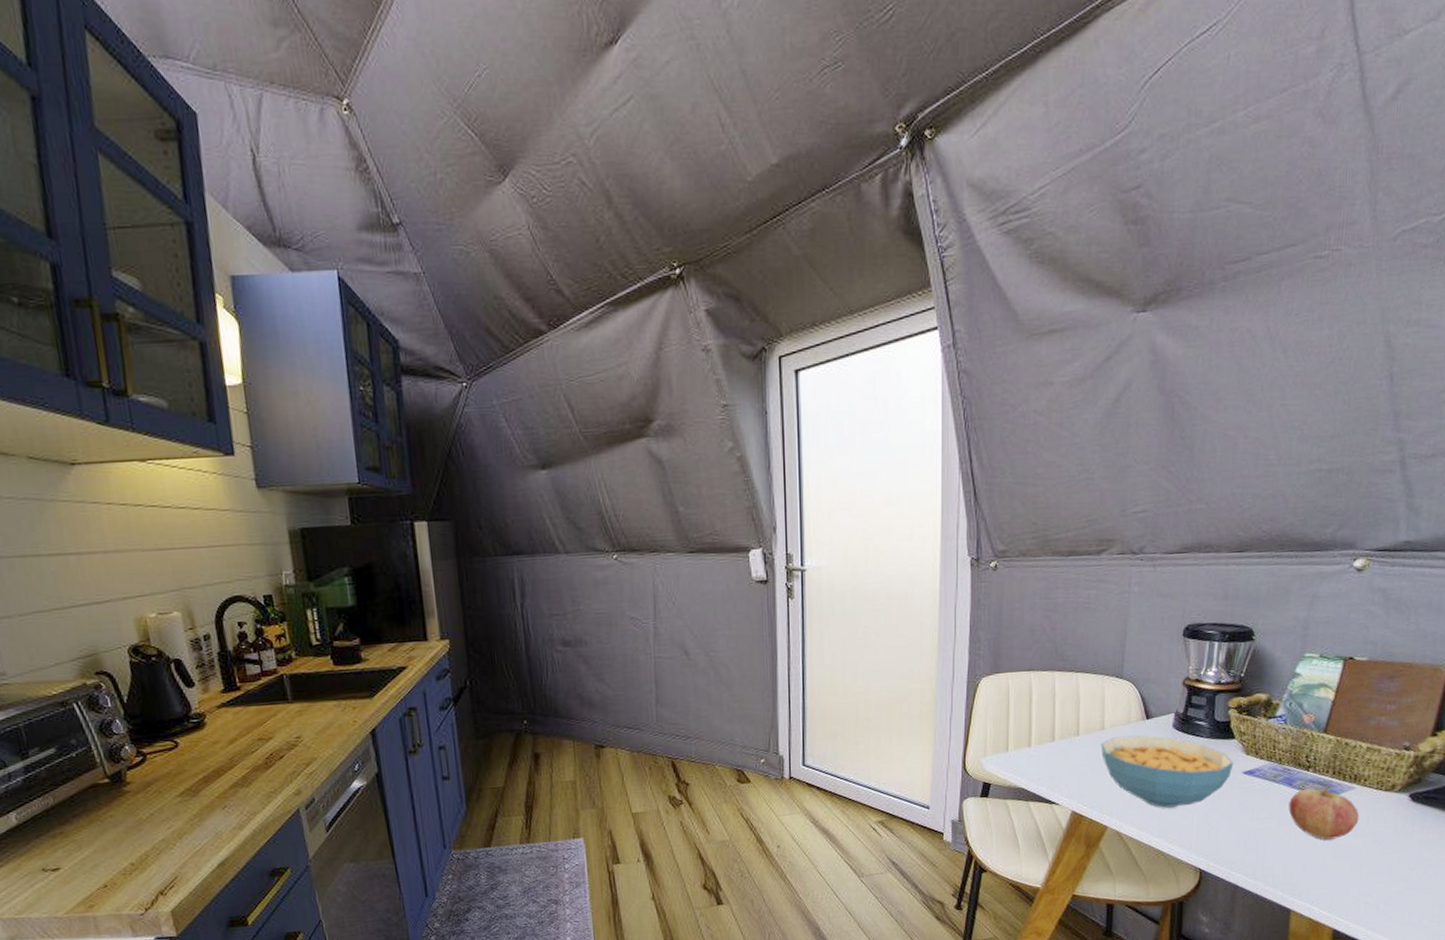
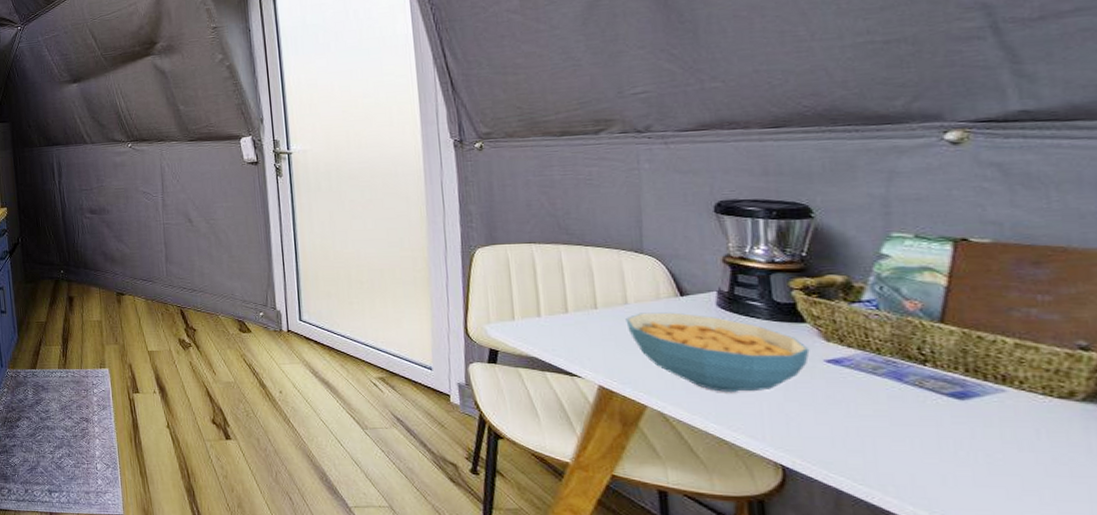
fruit: present [1288,785,1360,840] -> none [902,384,1022,450]

